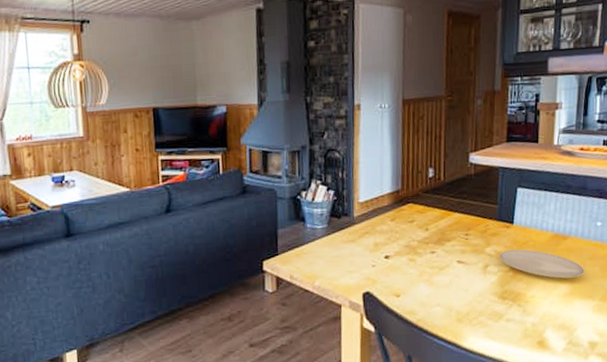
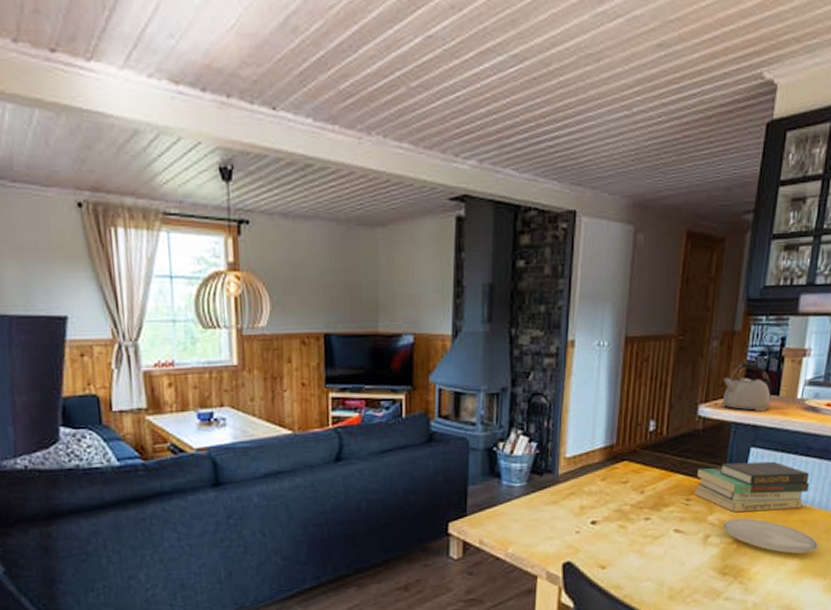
books: none [471,199,571,245] -> present [693,461,810,513]
kettle: none [488,116,531,158] -> present [722,363,772,412]

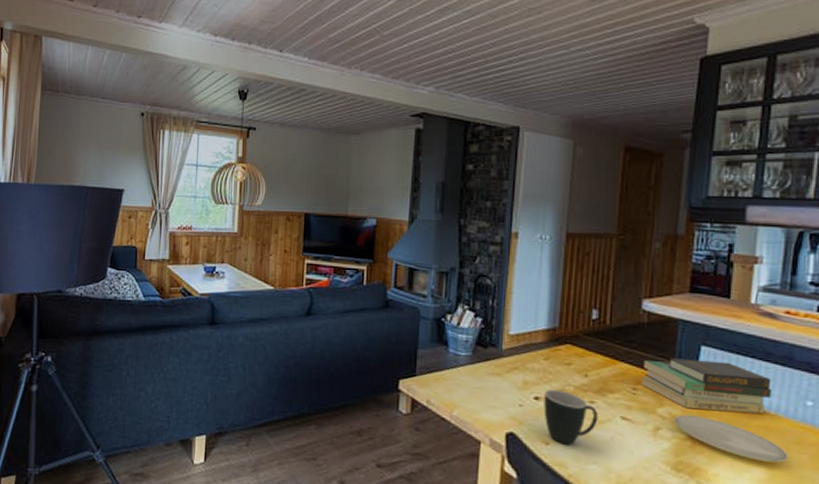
mug: none [600,511,653,566] -> present [544,389,598,445]
kettle: present [722,363,772,412] -> none [666,264,721,313]

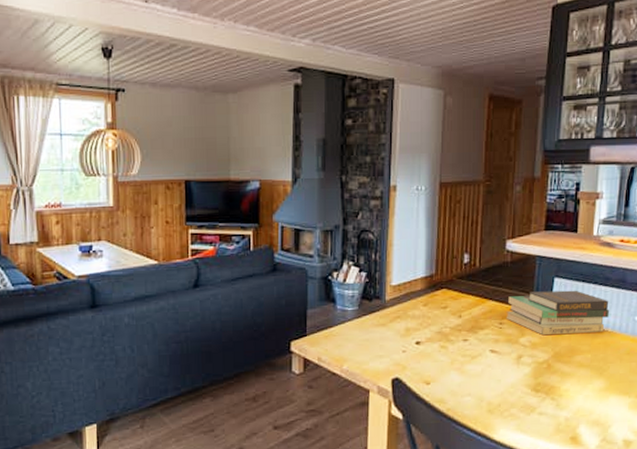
mug: present [544,389,598,445] -> none [424,333,471,382]
plate: present [673,414,789,463] -> none [533,340,622,373]

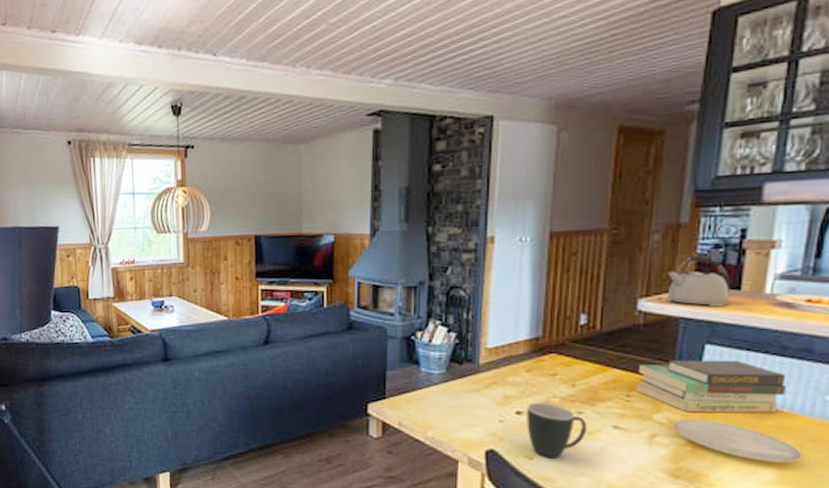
mug: none [424,333,471,382] -> present [526,403,587,459]
kettle: none [526,204,570,247] -> present [666,256,730,307]
plate: none [533,340,622,373] -> present [672,419,803,463]

